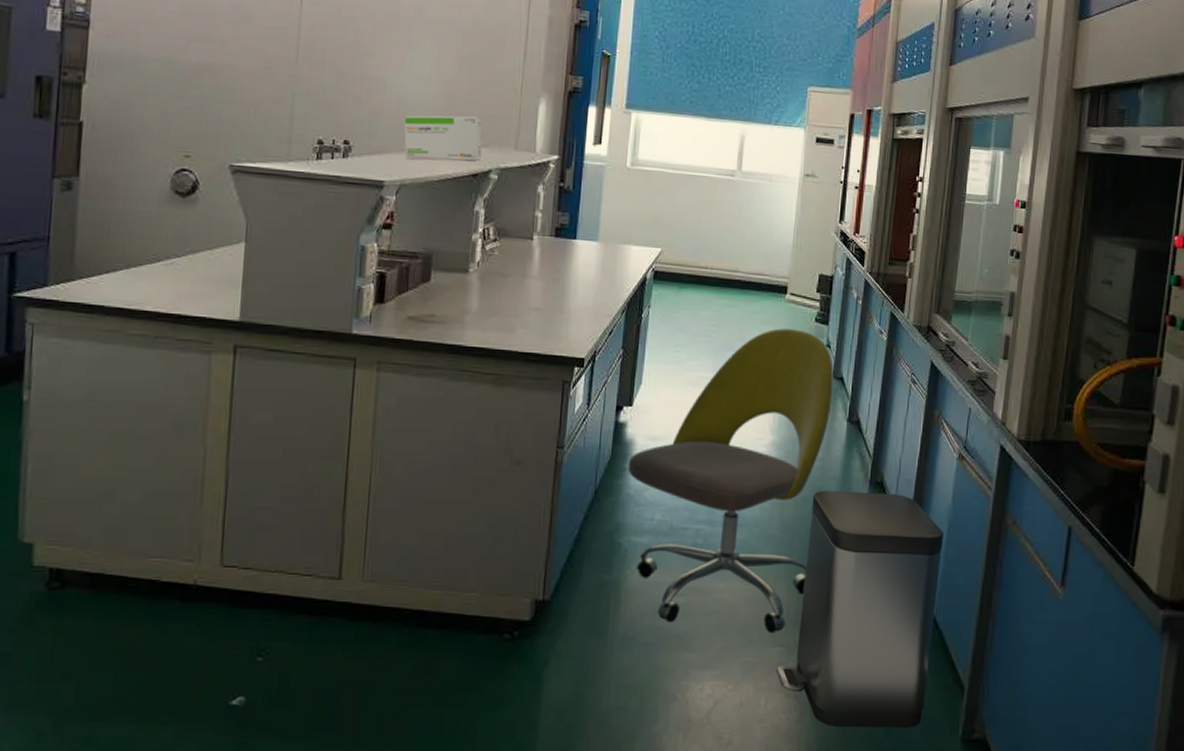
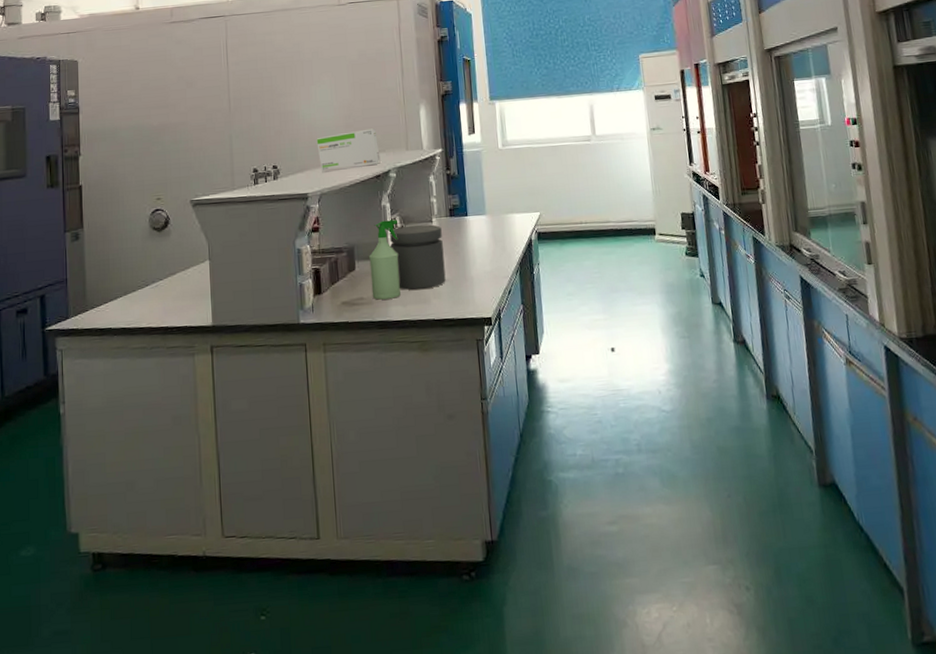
spray bottle: none [446,228,492,321] -> present [369,219,401,300]
jar: none [476,239,543,316] -> present [389,224,446,290]
office chair: present [627,328,834,632] -> none [544,265,727,551]
pedal bin: present [775,490,943,728] -> none [714,404,867,640]

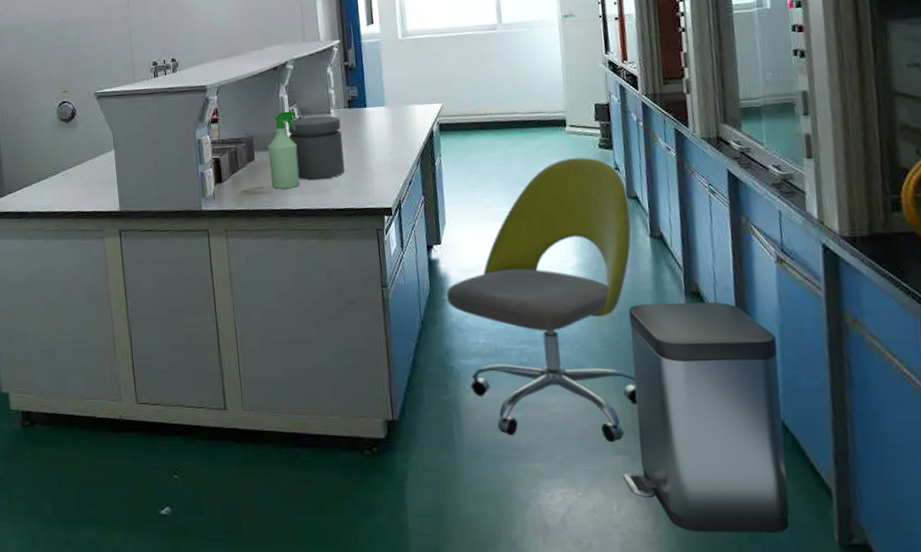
medicine box: present [316,128,381,174] -> none [213,20,278,66]
office chair: none [544,265,727,551] -> present [446,157,638,442]
pedal bin: none [714,404,867,640] -> present [622,301,790,532]

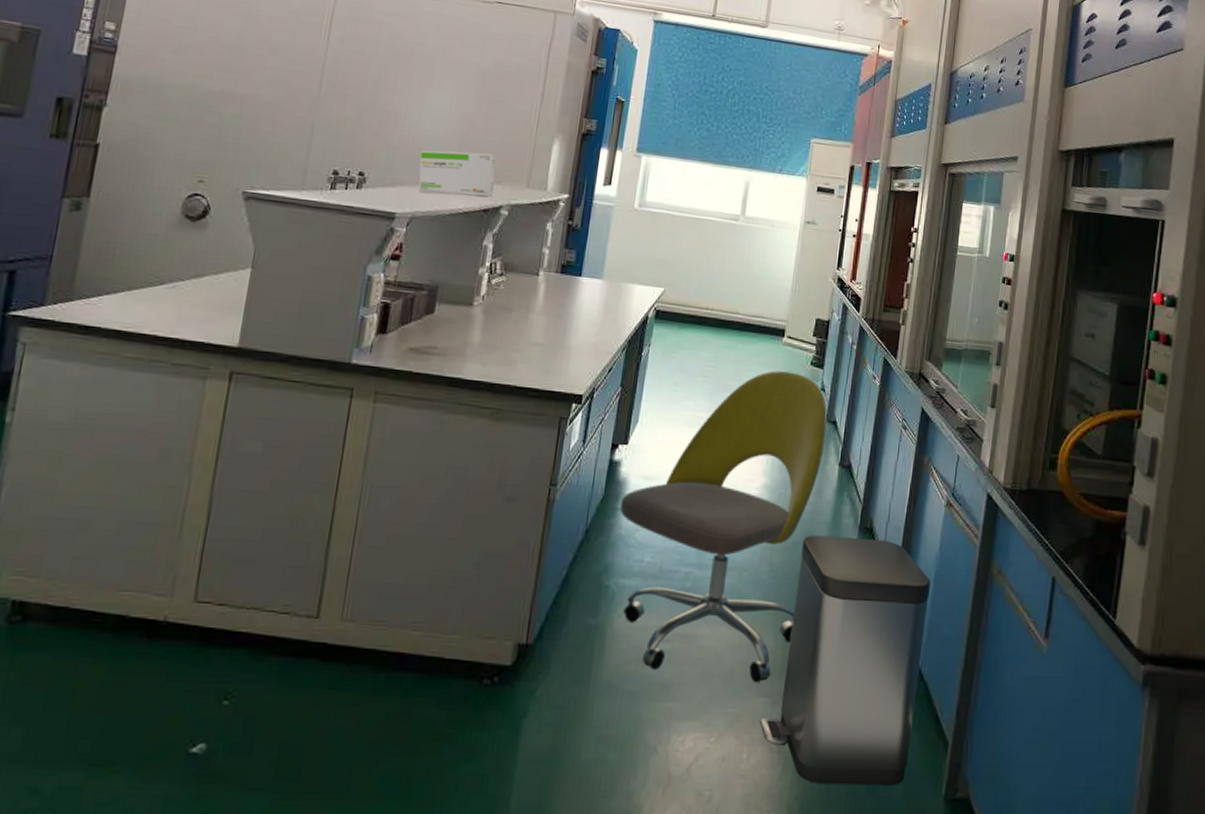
medicine box: none [213,20,278,66] -> present [417,150,496,197]
spray bottle: present [268,111,300,189] -> none [447,262,499,354]
jar: present [288,116,345,180] -> none [482,274,548,350]

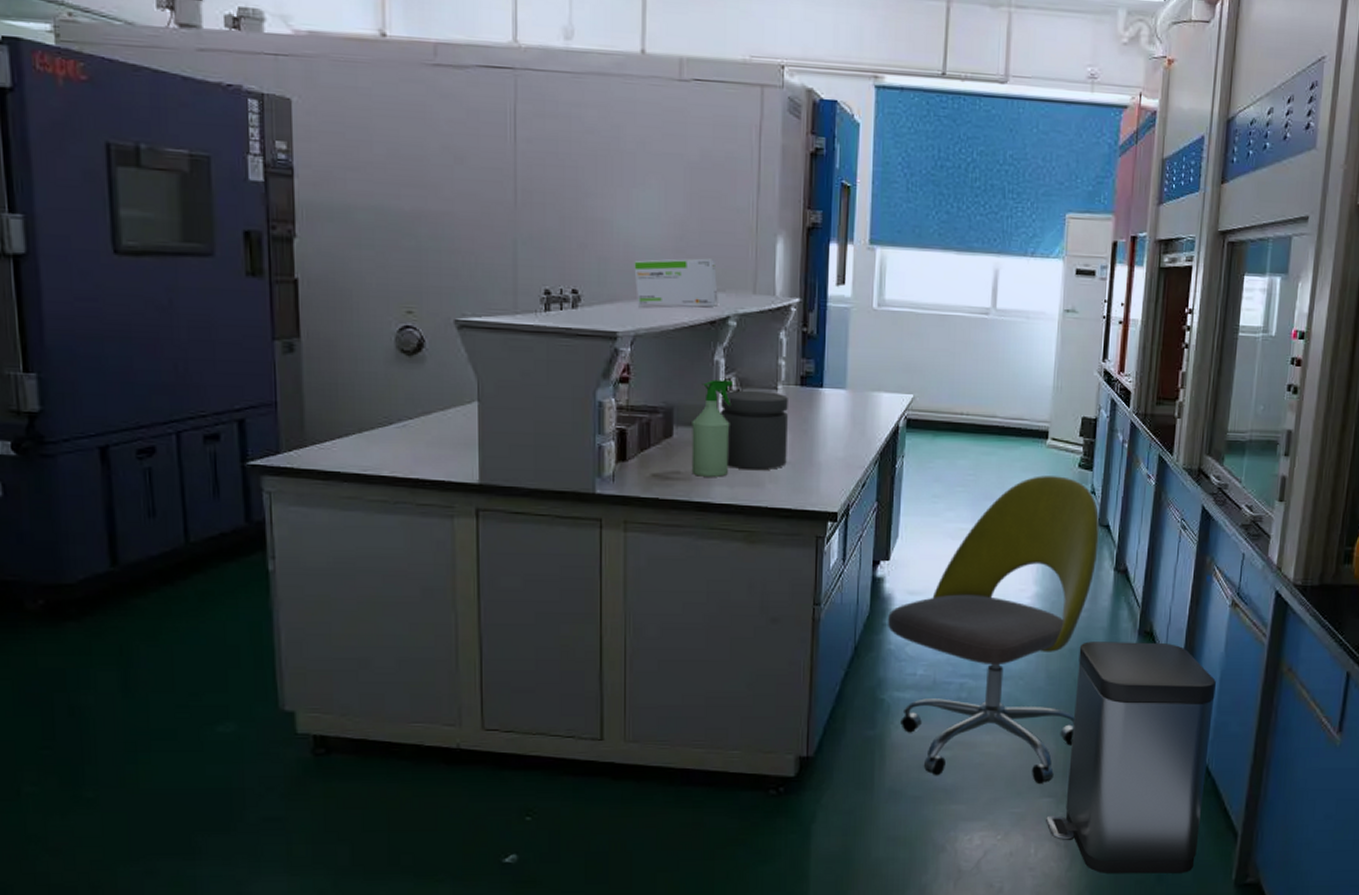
spray bottle: none [447,262,499,354] -> present [691,379,734,477]
jar: none [482,274,548,350] -> present [720,391,788,471]

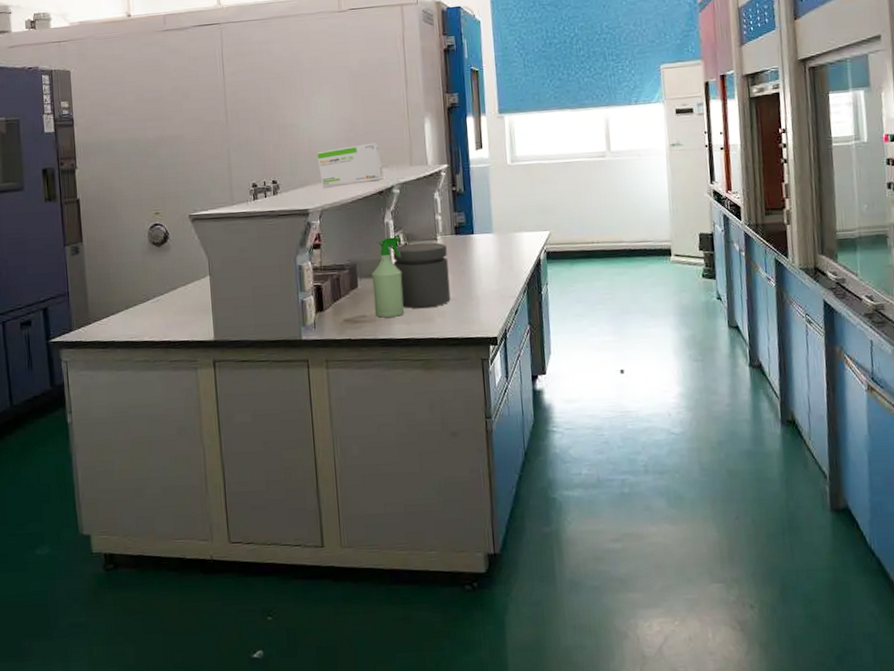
office chair: present [887,476,1100,783] -> none [550,287,734,570]
pedal bin: present [1045,641,1216,874] -> none [718,430,874,656]

